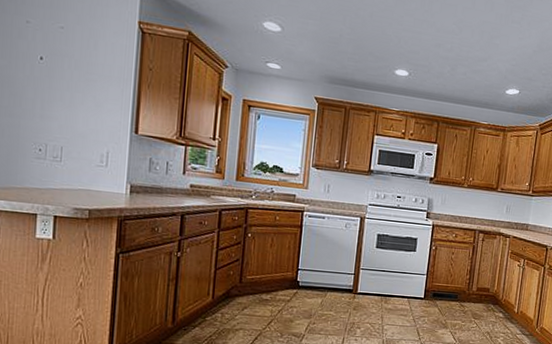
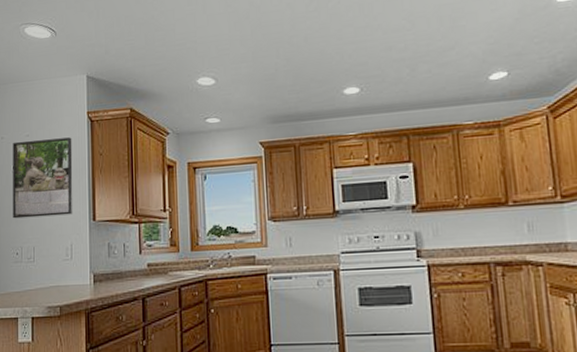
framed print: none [37,30,118,123] -> present [13,137,73,219]

